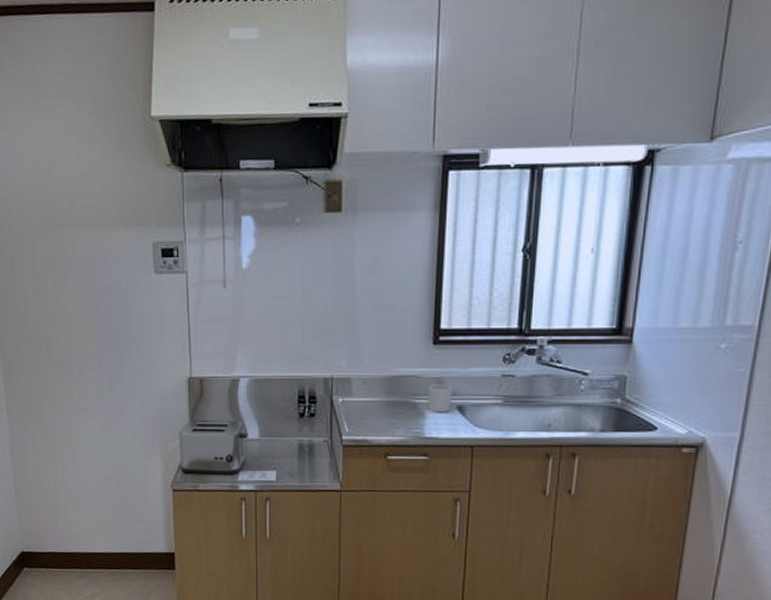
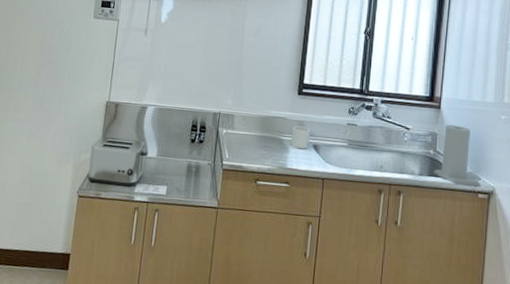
paper towel: none [620,362,687,441] -> present [433,124,481,188]

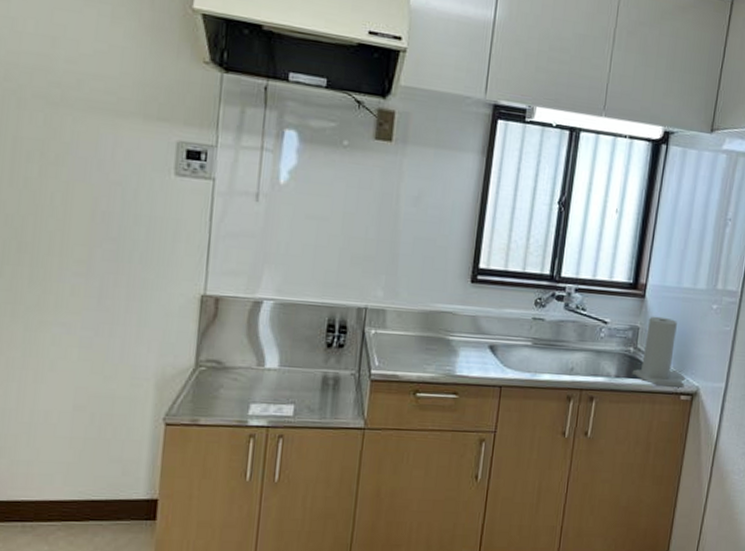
toaster: present [88,136,148,187] -> none [178,343,266,408]
mug: present [291,125,311,150] -> none [461,322,487,352]

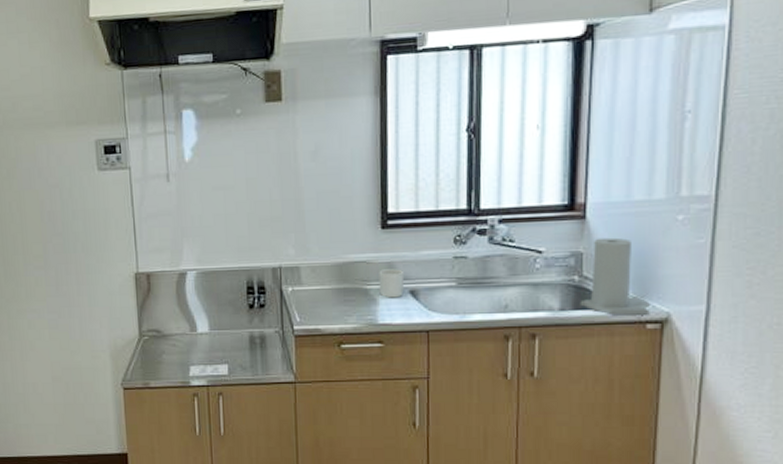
mug: none [461,322,487,352] -> present [379,269,405,298]

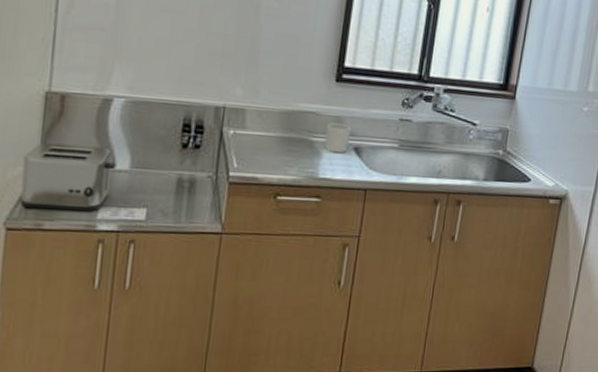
toaster: none [126,314,198,371] -> present [20,142,117,212]
paper towel: present [580,237,650,317] -> none [500,118,554,192]

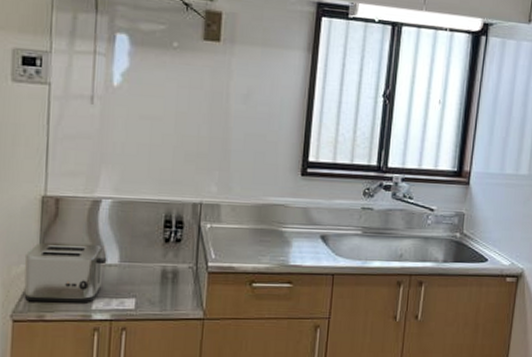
mug: present [324,122,352,154] -> none [293,214,318,242]

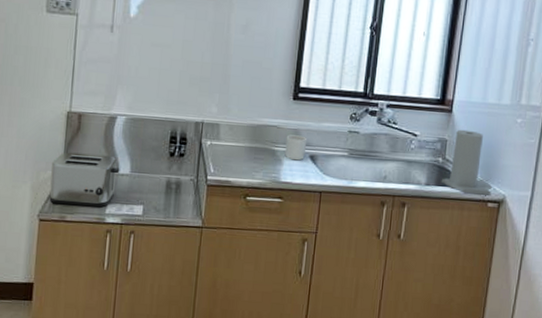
mug: none [293,214,318,242] -> present [285,134,308,161]
paper towel: none [459,202,510,271] -> present [441,129,492,197]

